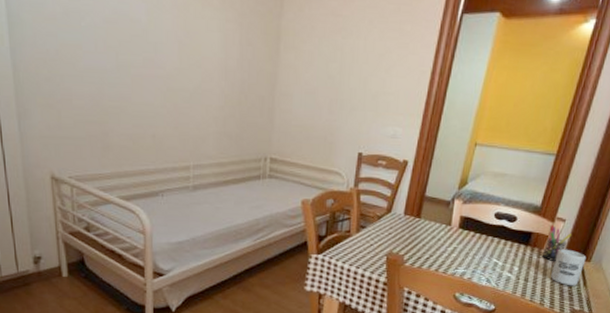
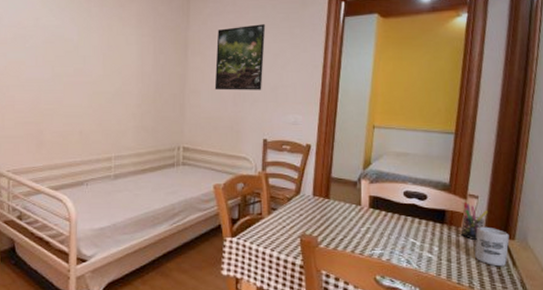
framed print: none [309,16,373,97] -> present [214,24,266,91]

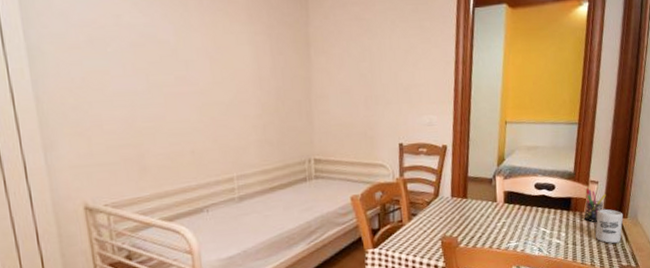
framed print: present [214,24,266,91] -> none [342,17,395,94]

